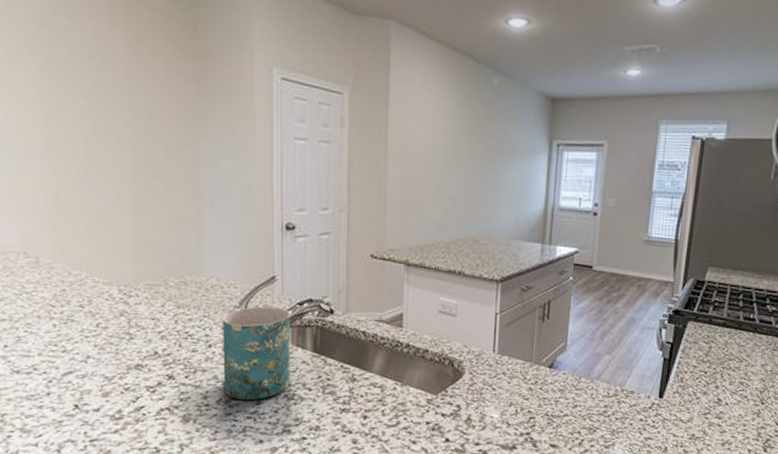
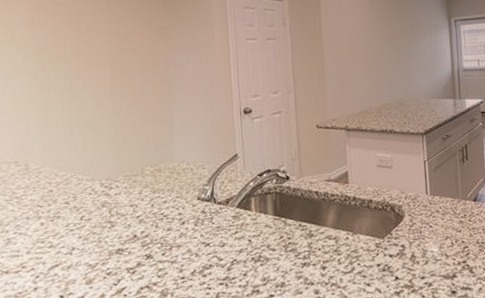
mug: present [223,306,291,400] -> none [194,180,256,269]

